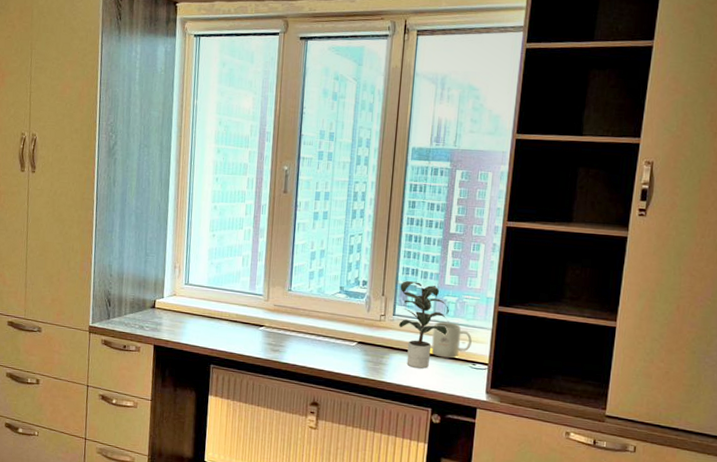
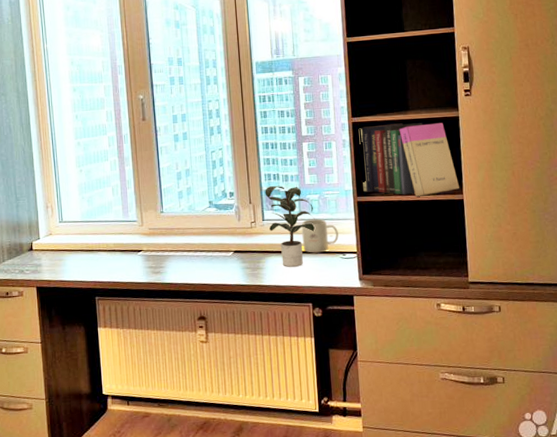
books: none [507,233,615,317] -> present [358,122,460,197]

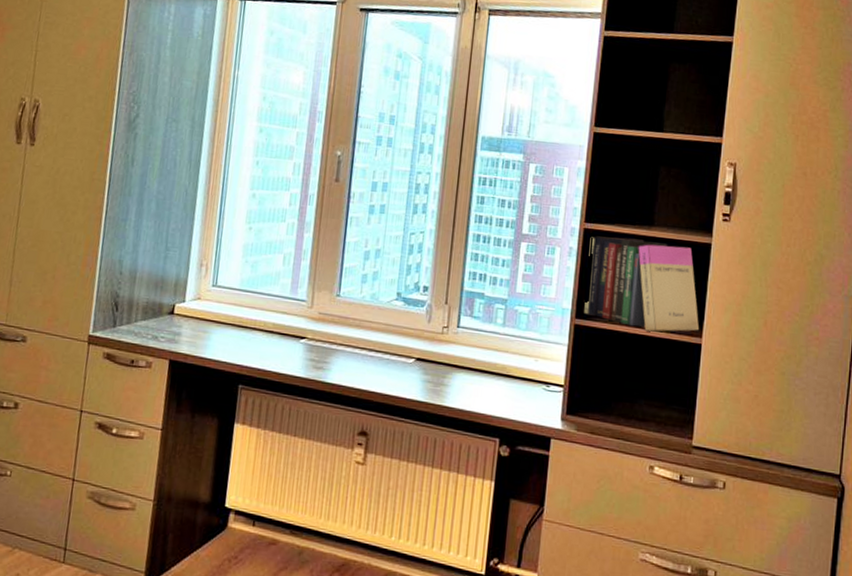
potted plant: present [265,186,315,267] -> none [464,287,521,391]
mug: present [301,218,339,253] -> none [500,335,546,379]

